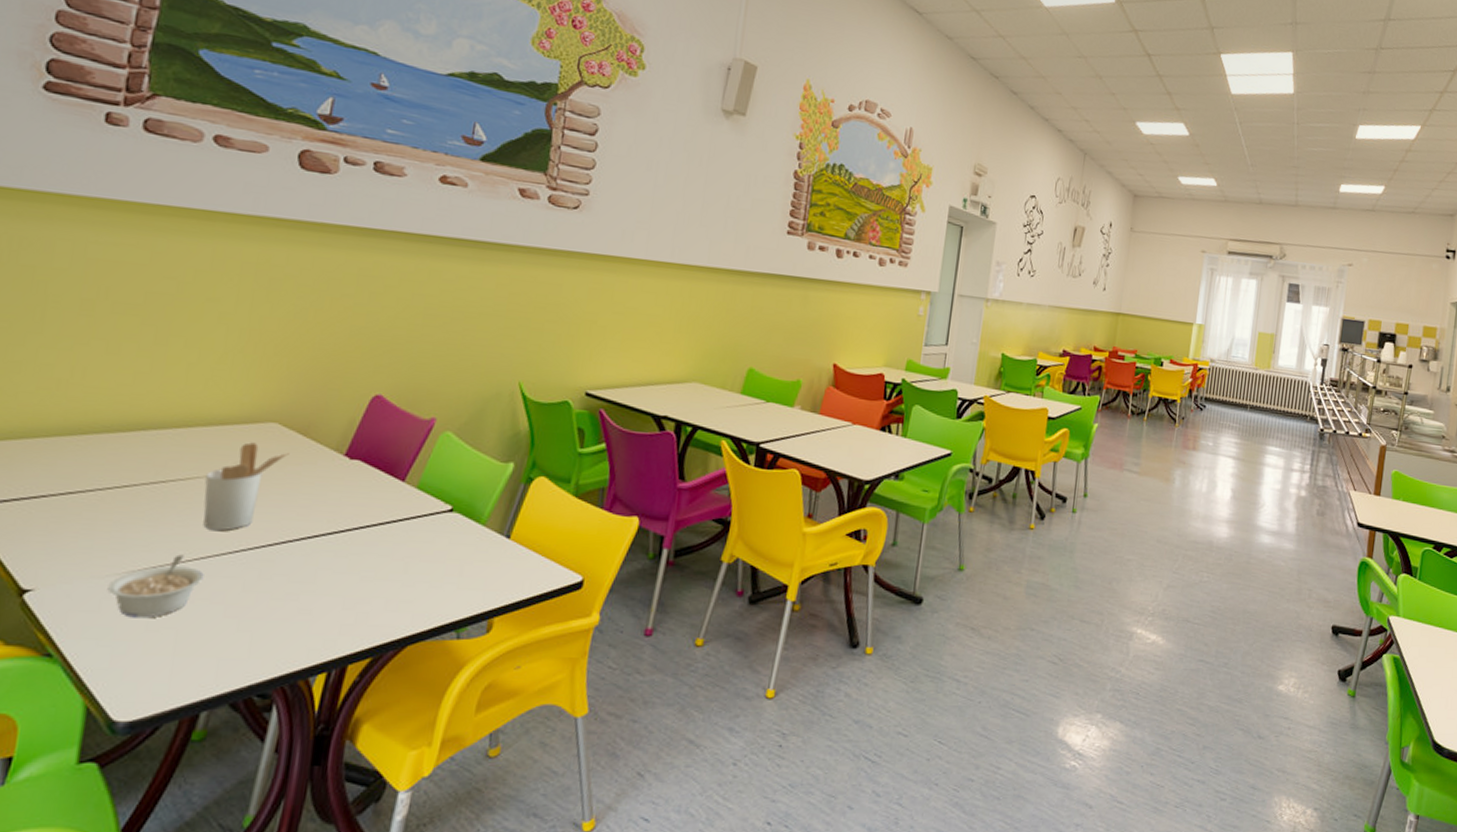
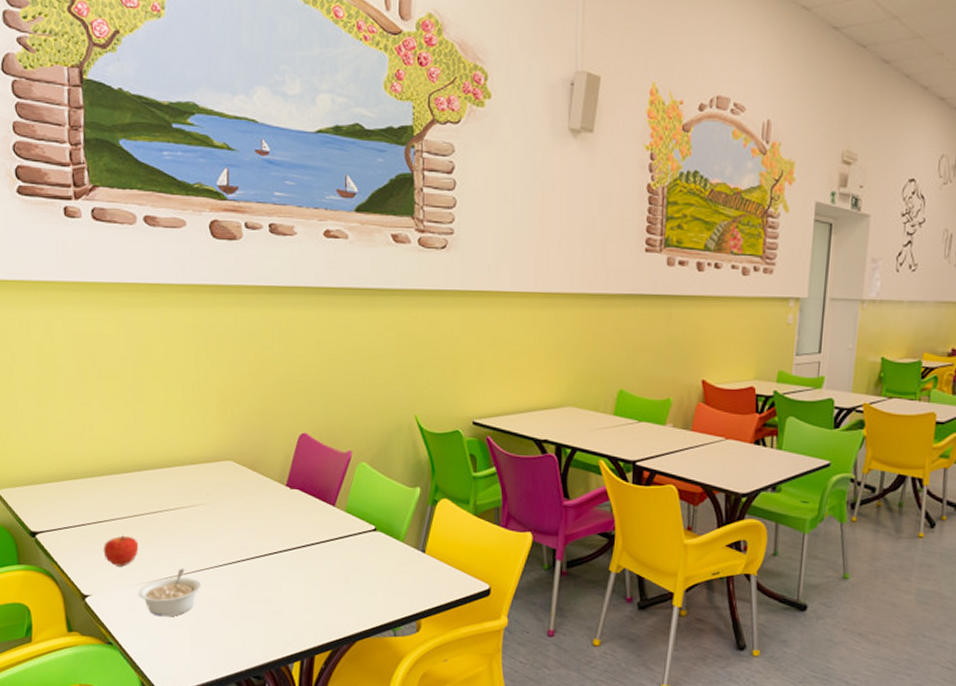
fruit: none [66,511,123,552] -> present [103,535,139,566]
utensil holder: present [203,442,290,531] -> none [189,478,245,549]

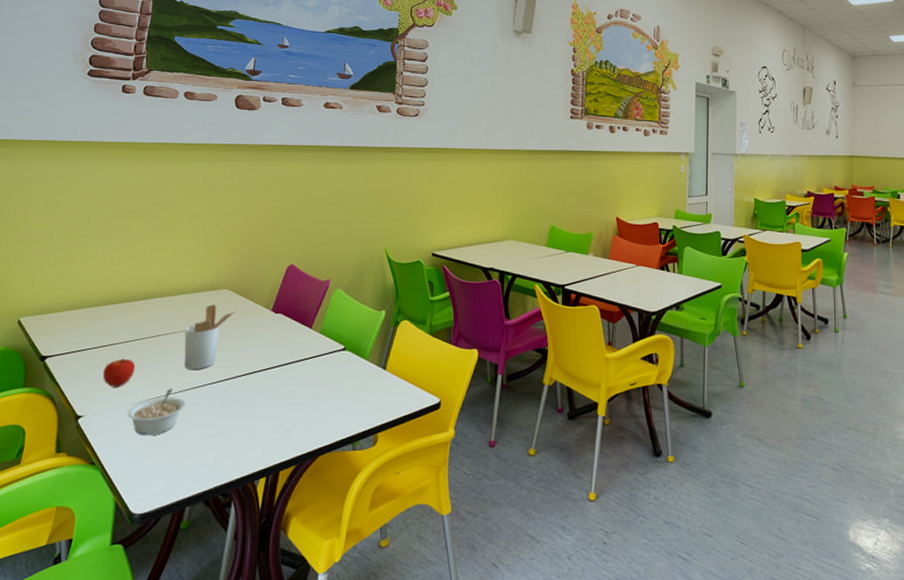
utensil holder: none [189,478,245,549] -> present [184,304,236,370]

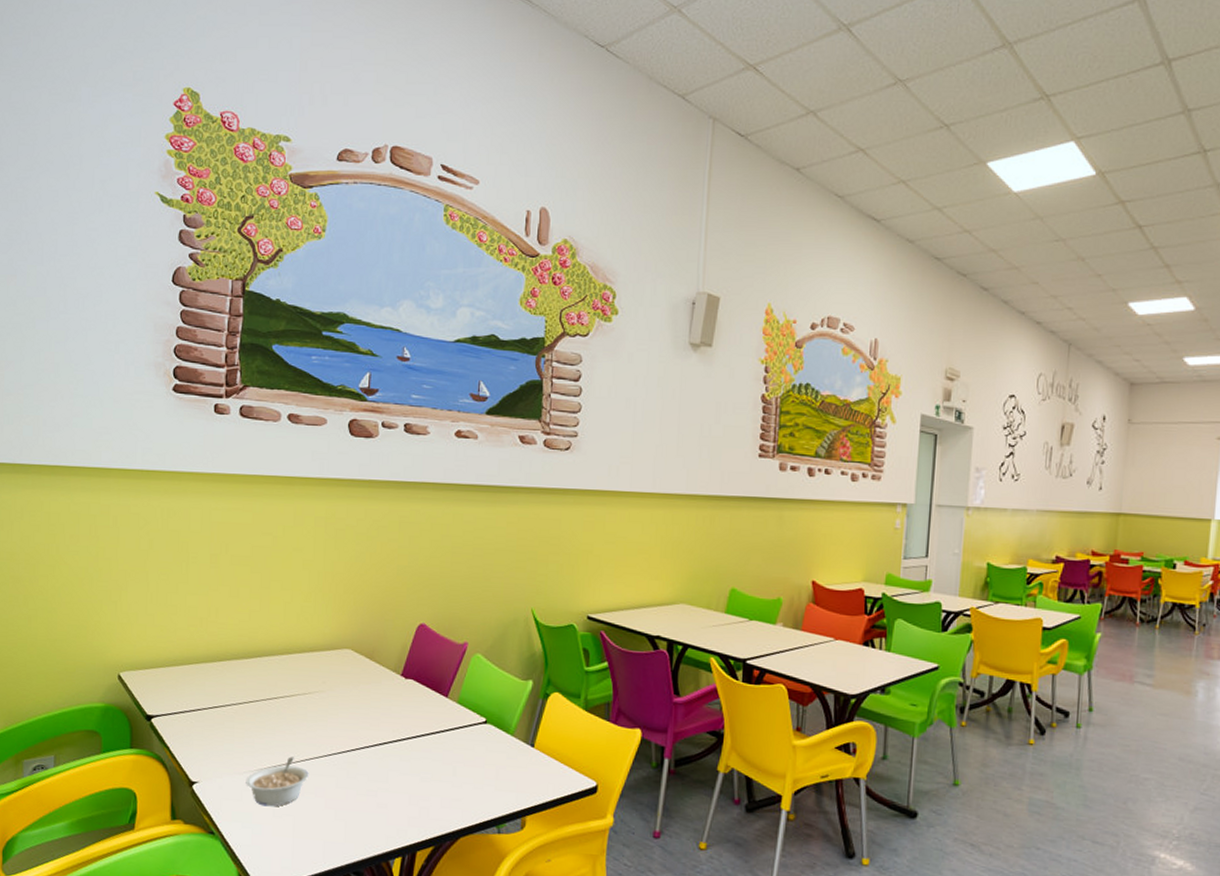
fruit: present [102,358,136,388] -> none [215,721,251,753]
utensil holder: present [184,304,236,370] -> none [304,665,361,738]

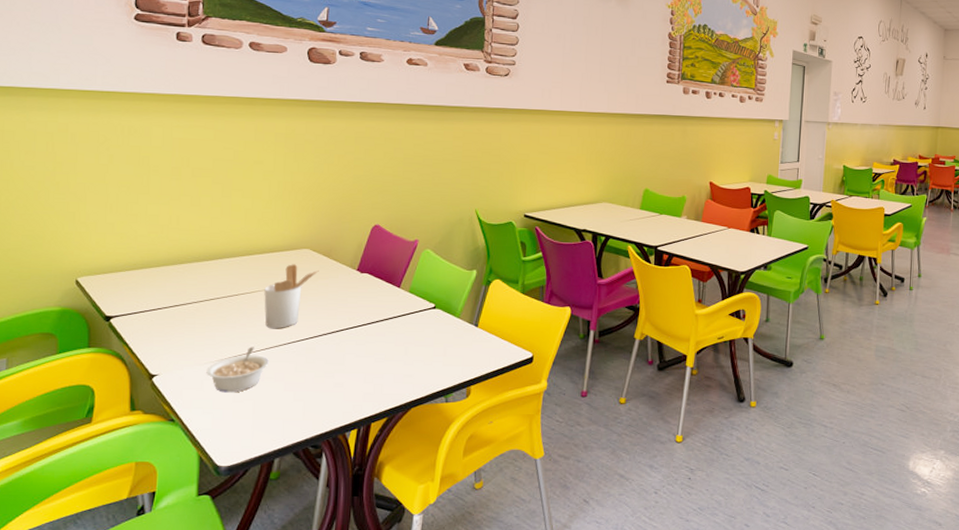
utensil holder: none [304,665,361,738] -> present [264,264,319,328]

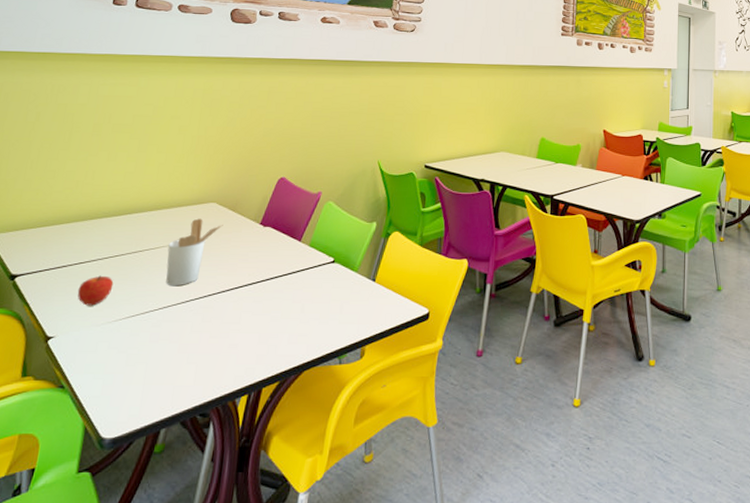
fruit: none [176,318,212,347] -> present [77,275,114,306]
legume: present [206,347,269,393] -> none [102,305,166,356]

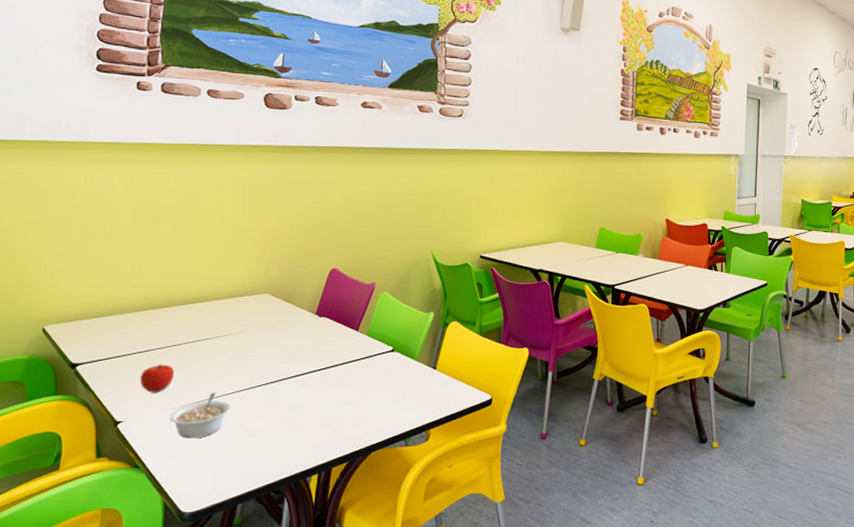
legume: none [102,305,166,356] -> present [169,392,230,439]
utensil holder: present [166,218,224,285] -> none [225,309,278,373]

